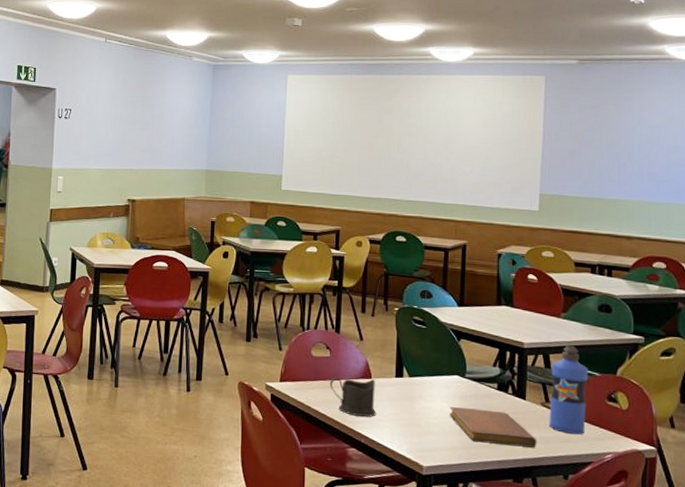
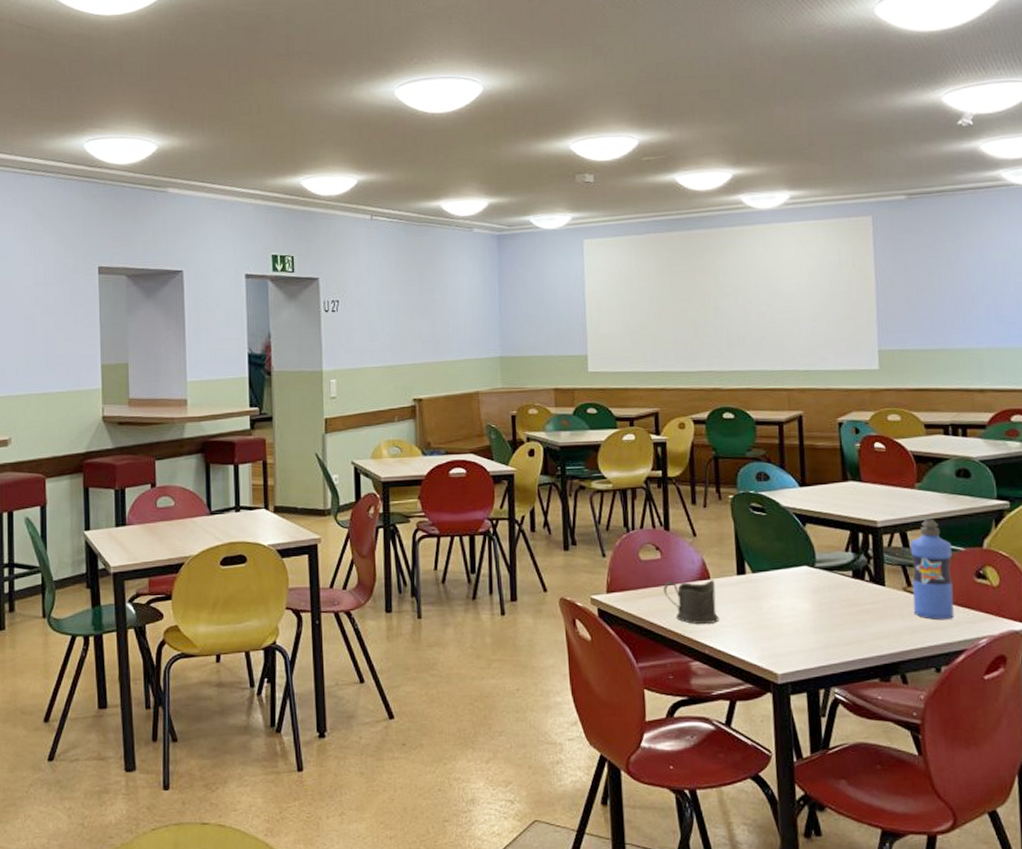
notebook: present [449,406,537,448] -> none [800,601,903,641]

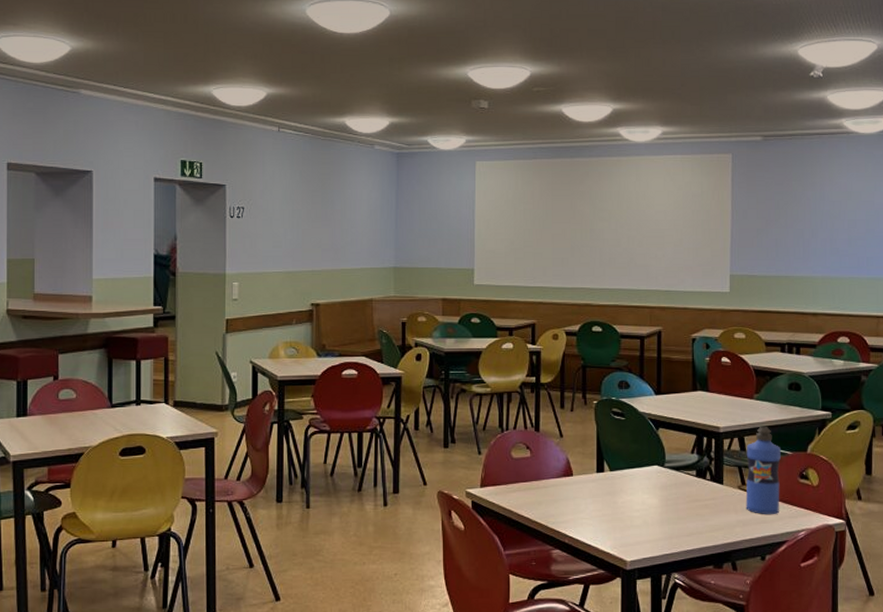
cup: present [663,580,720,624] -> none [531,477,579,516]

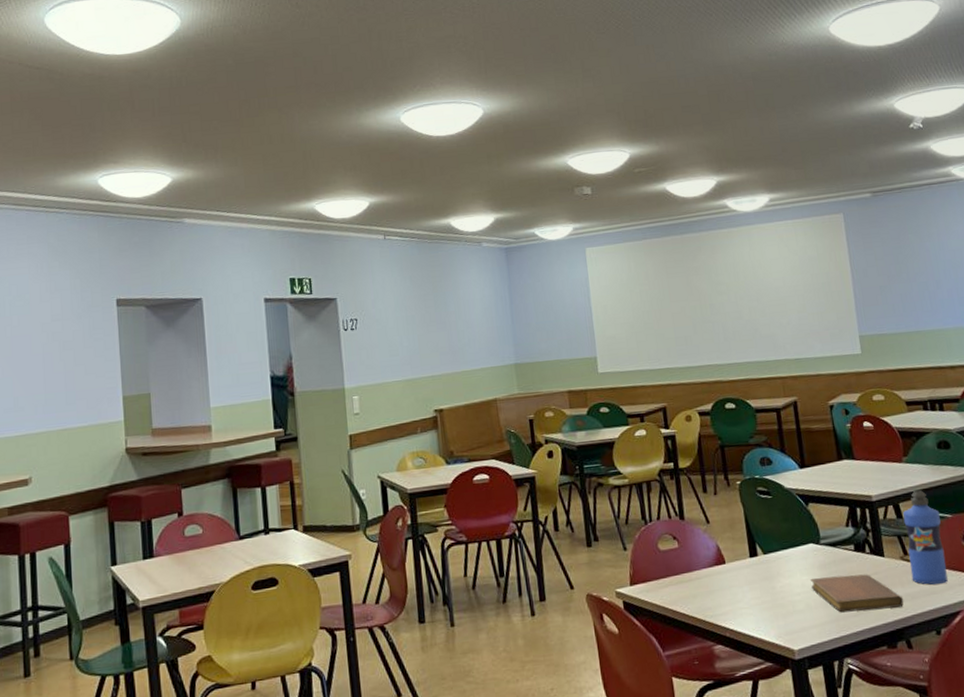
notebook: none [650,497,735,532] -> present [810,574,904,613]

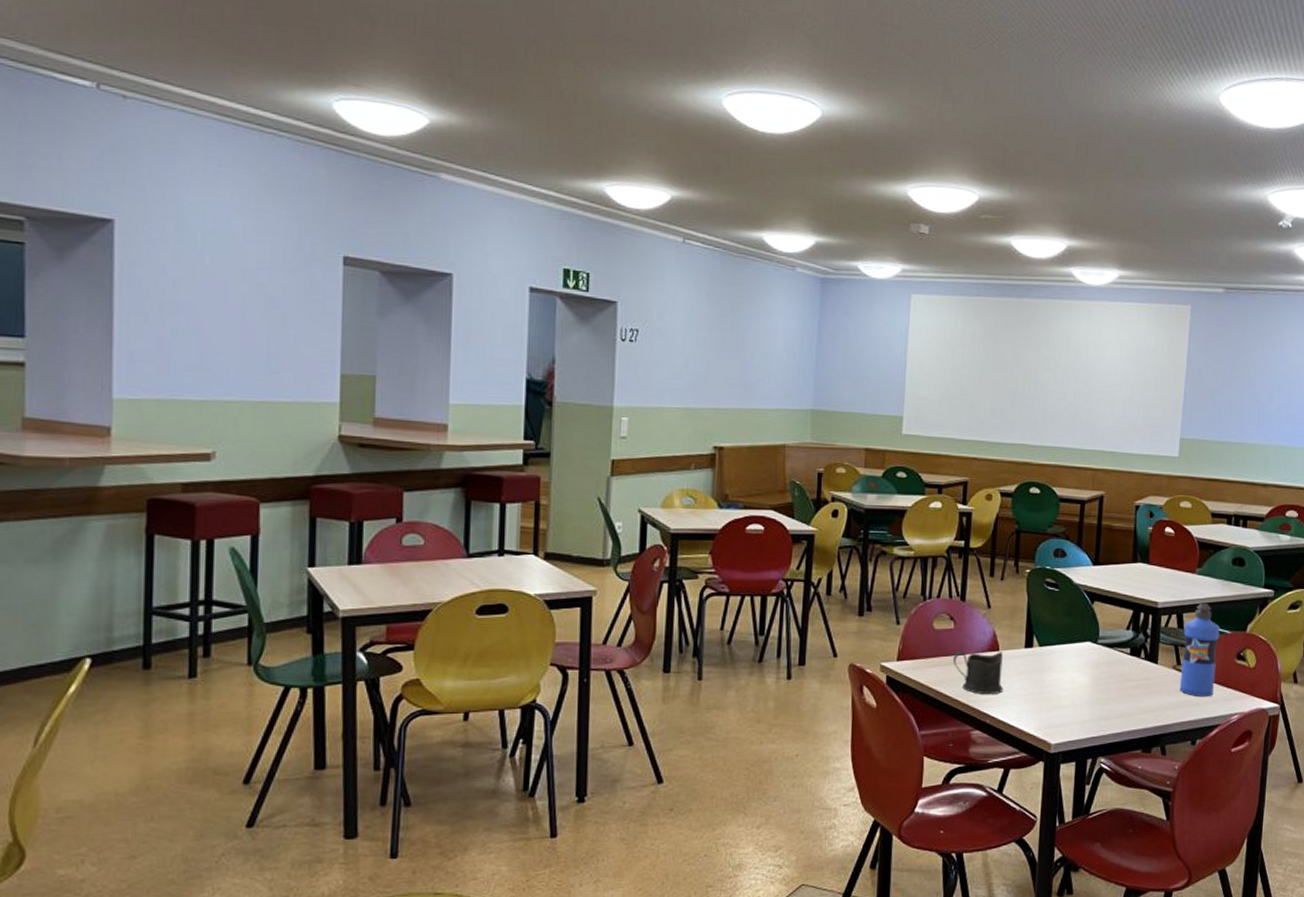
cup: none [683,564,737,609] -> present [953,651,1004,694]
notebook: present [810,574,904,613] -> none [1079,676,1167,714]

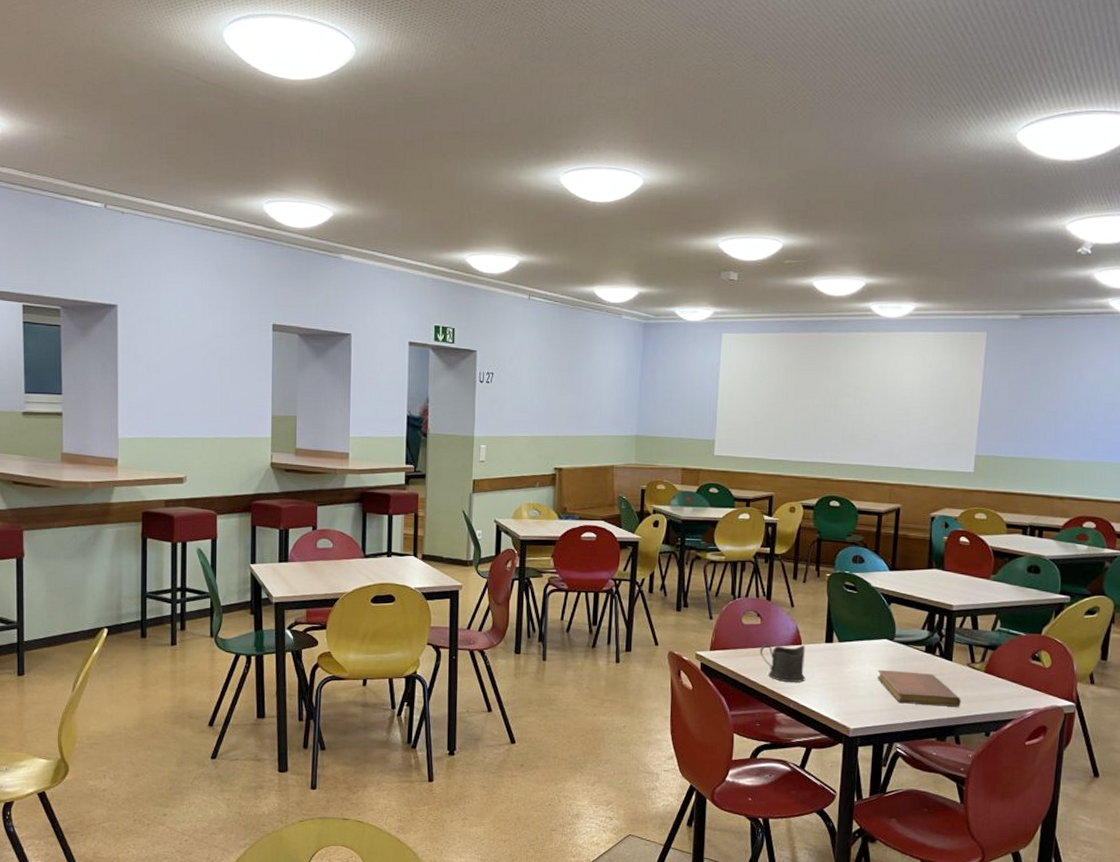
notebook: none [1079,676,1167,714] -> present [877,669,962,707]
water bottle: present [1179,602,1220,696] -> none [973,606,1014,693]

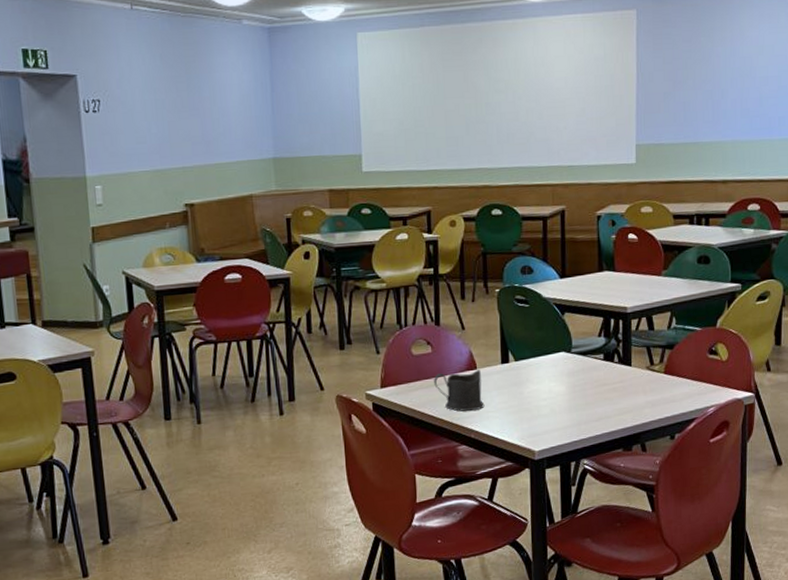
notebook: present [877,669,962,707] -> none [557,382,644,418]

